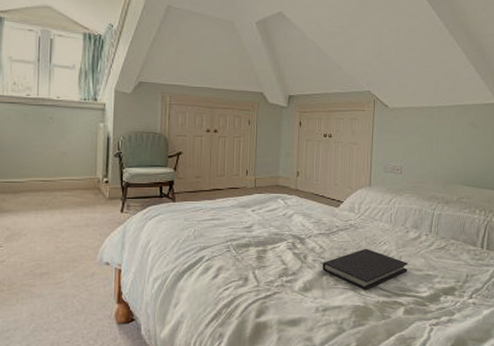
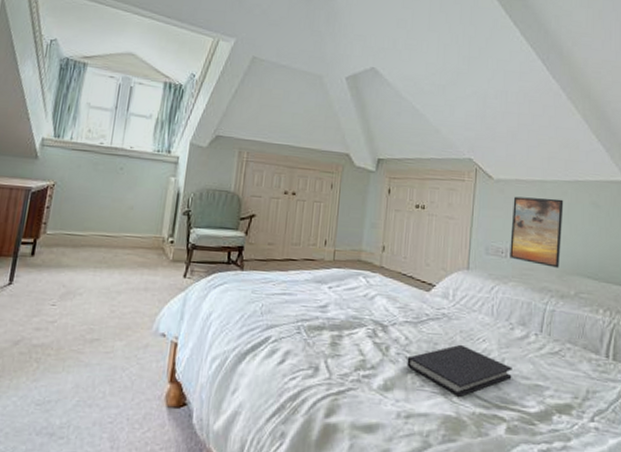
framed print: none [404,121,447,179] -> present [510,196,564,268]

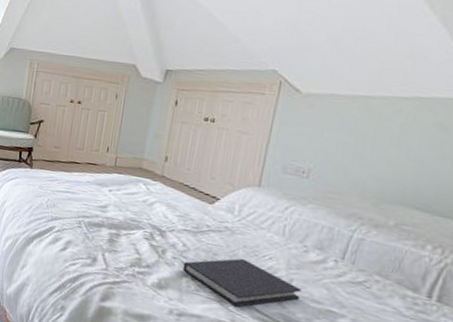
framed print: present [510,196,564,268] -> none [312,113,395,195]

